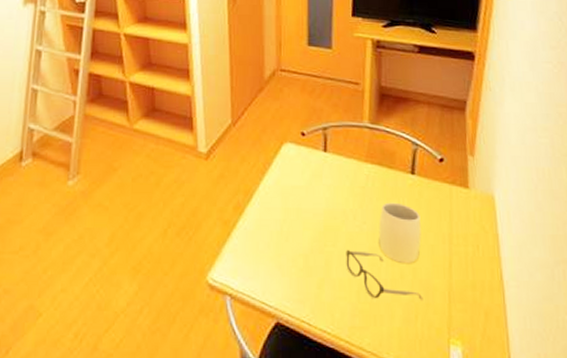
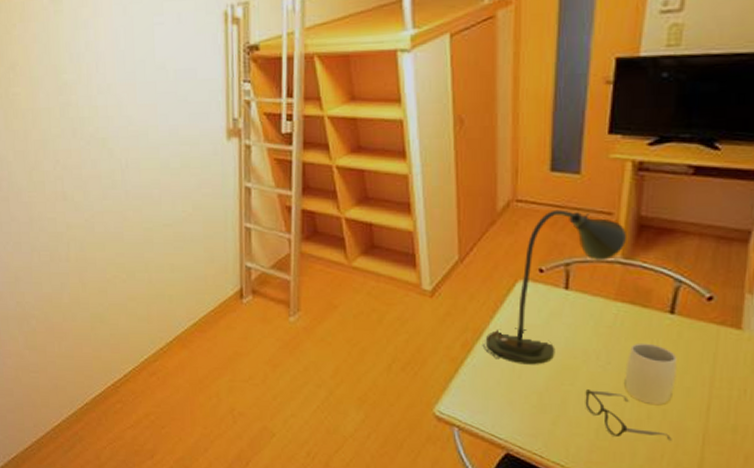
desk lamp: none [253,79,371,226] -> present [482,209,626,365]

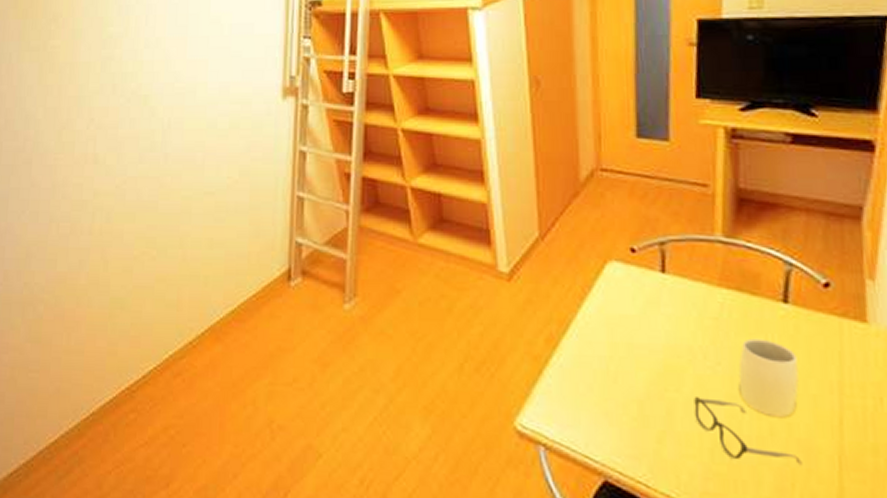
desk lamp: present [482,209,626,365] -> none [569,180,725,366]

